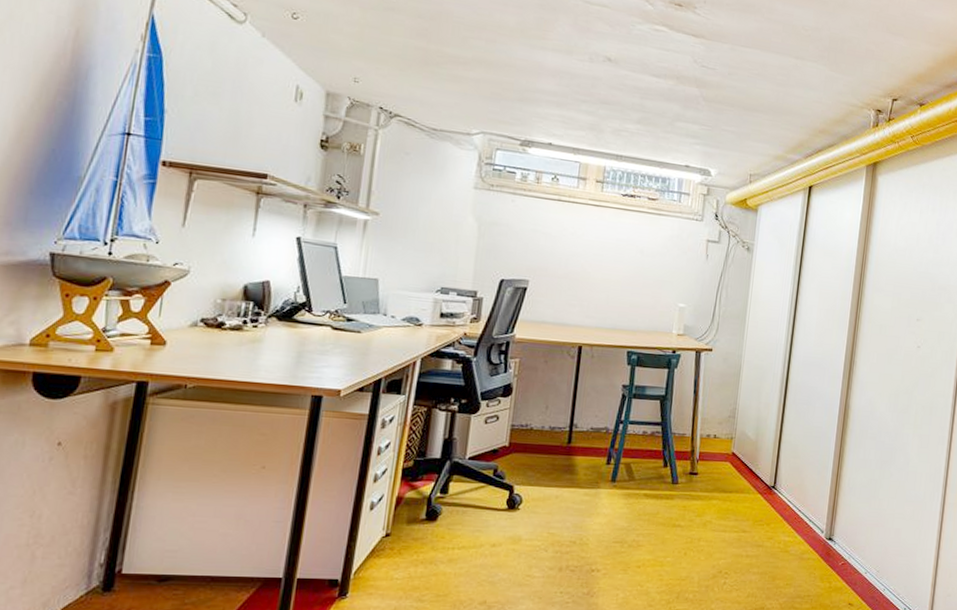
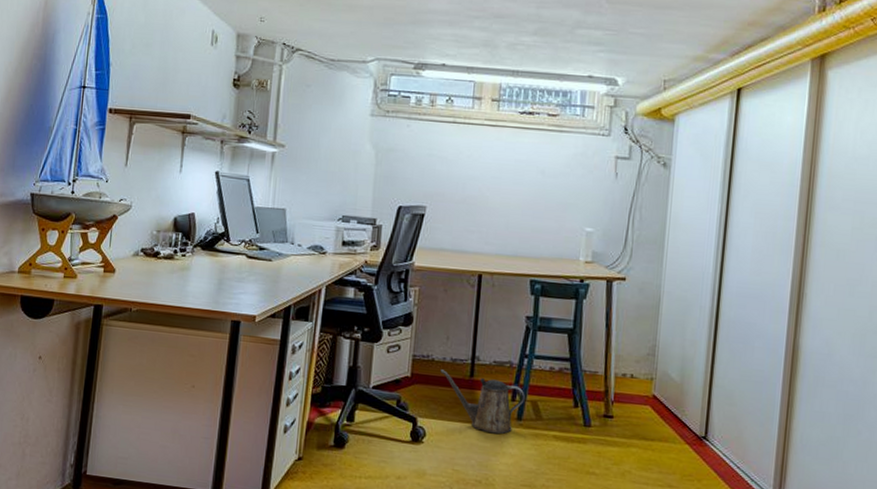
watering can: none [539,438,619,496] -> present [440,369,525,435]

